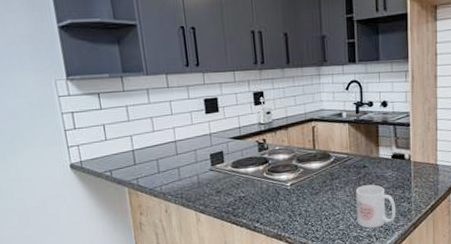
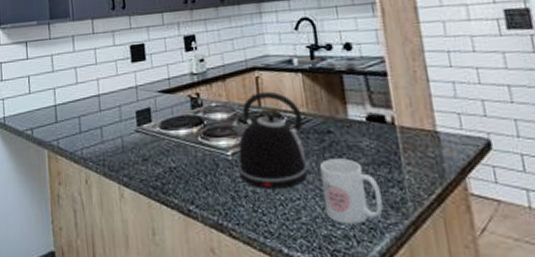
kettle: none [291,137,351,208] -> present [232,91,313,189]

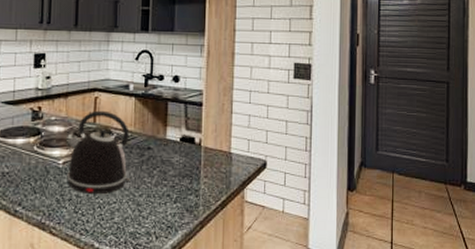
mug: present [319,158,383,224] -> none [135,170,181,223]

